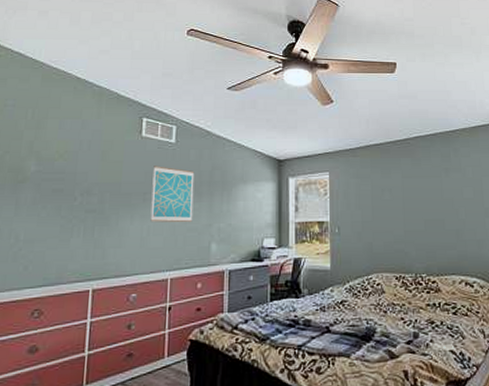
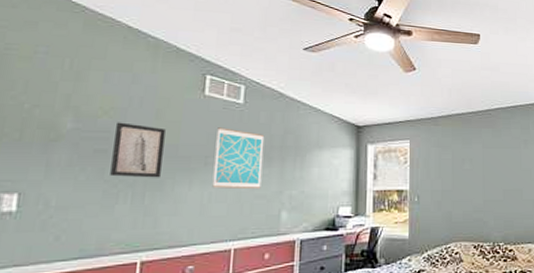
wall art: none [66,164,110,214] -> present [110,122,166,178]

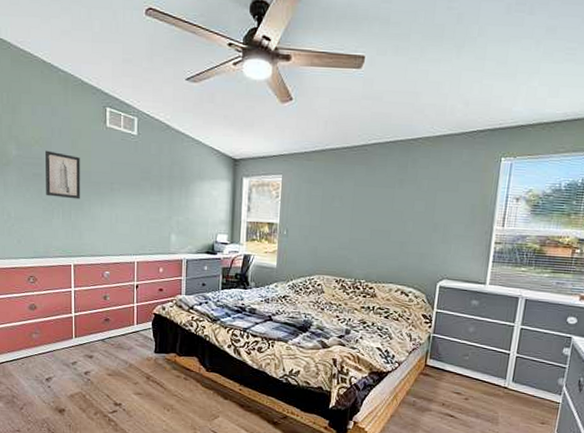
wall art: present [212,127,265,190] -> none [118,157,156,214]

